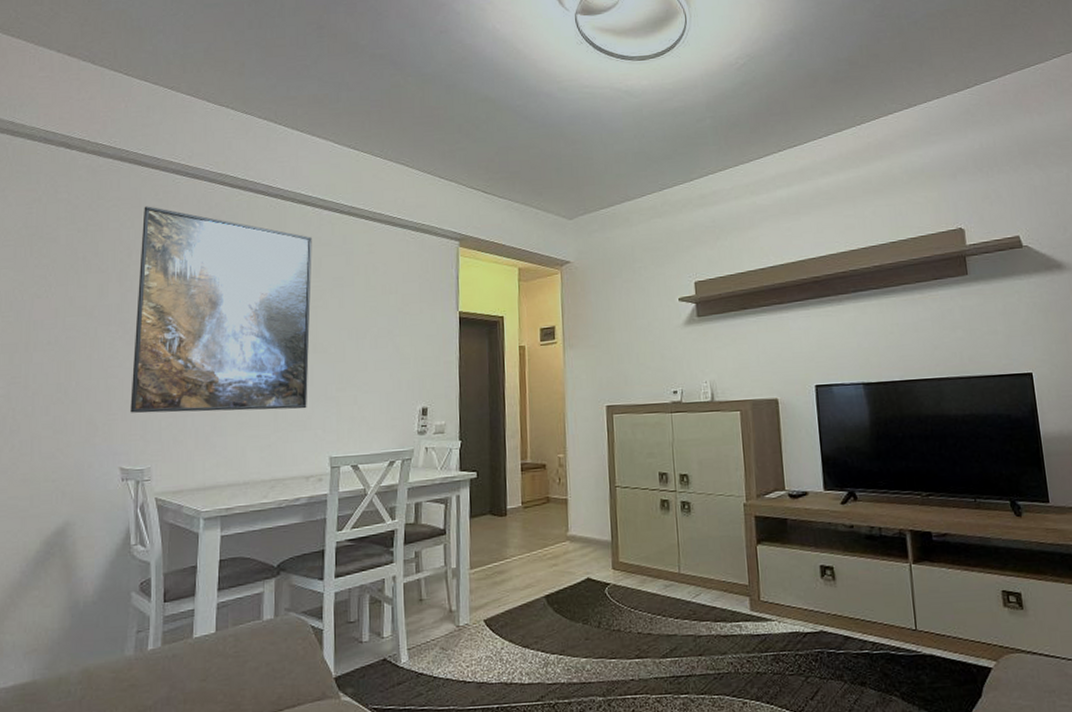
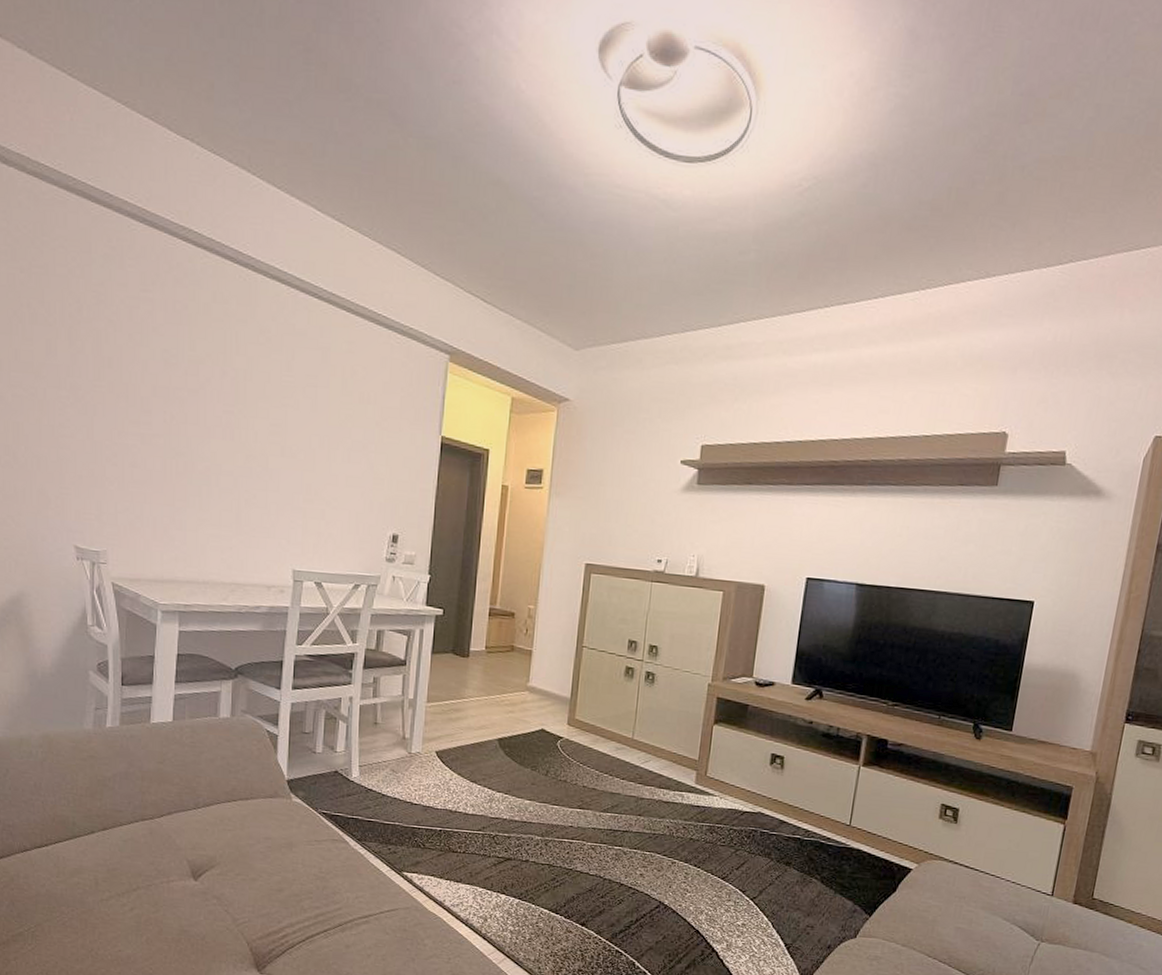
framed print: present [130,206,312,413] -> none [84,253,285,516]

